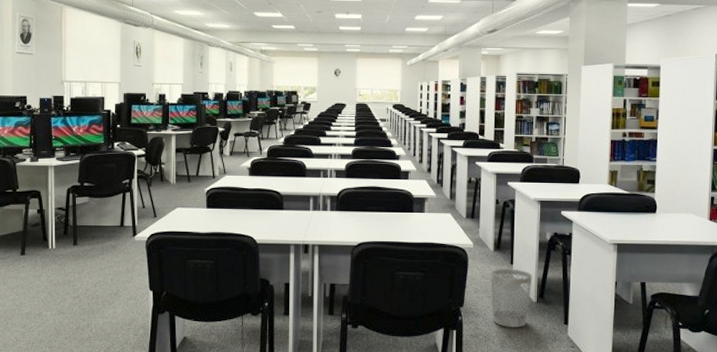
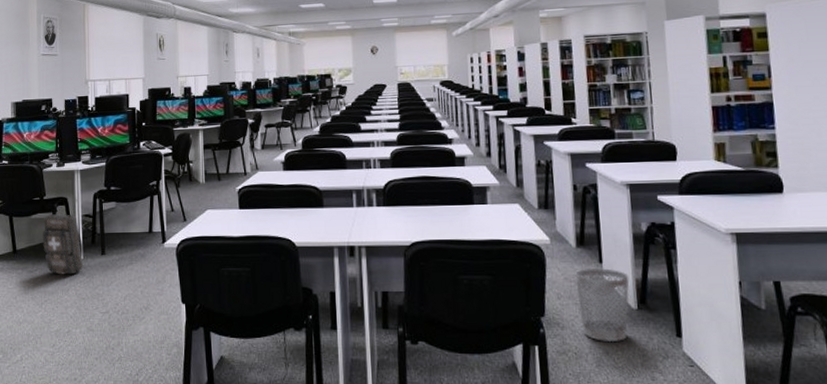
backpack: none [14,204,56,262] -> present [42,212,84,275]

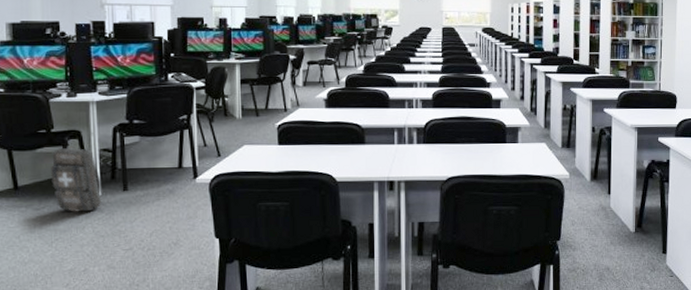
wastebasket: present [575,268,630,341] -> none [588,199,631,259]

